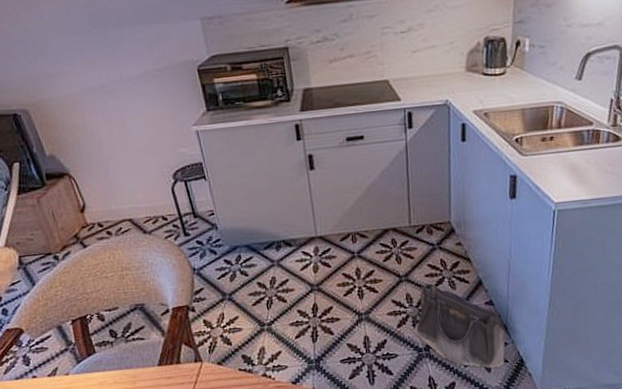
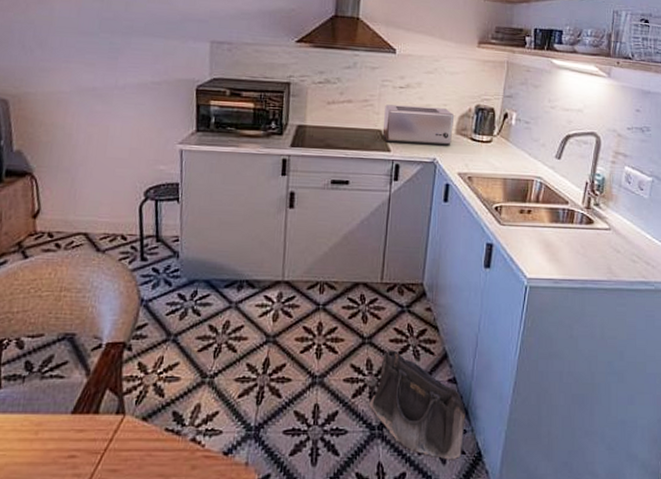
toaster: none [388,46,463,92] -> present [382,104,455,146]

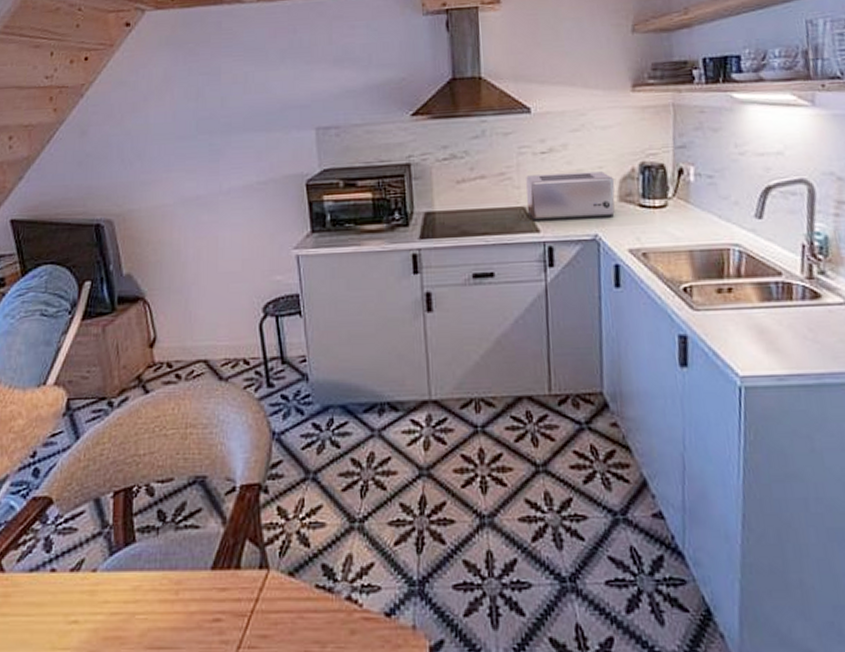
saddlebag: present [369,350,466,460] -> none [554,478,685,621]

